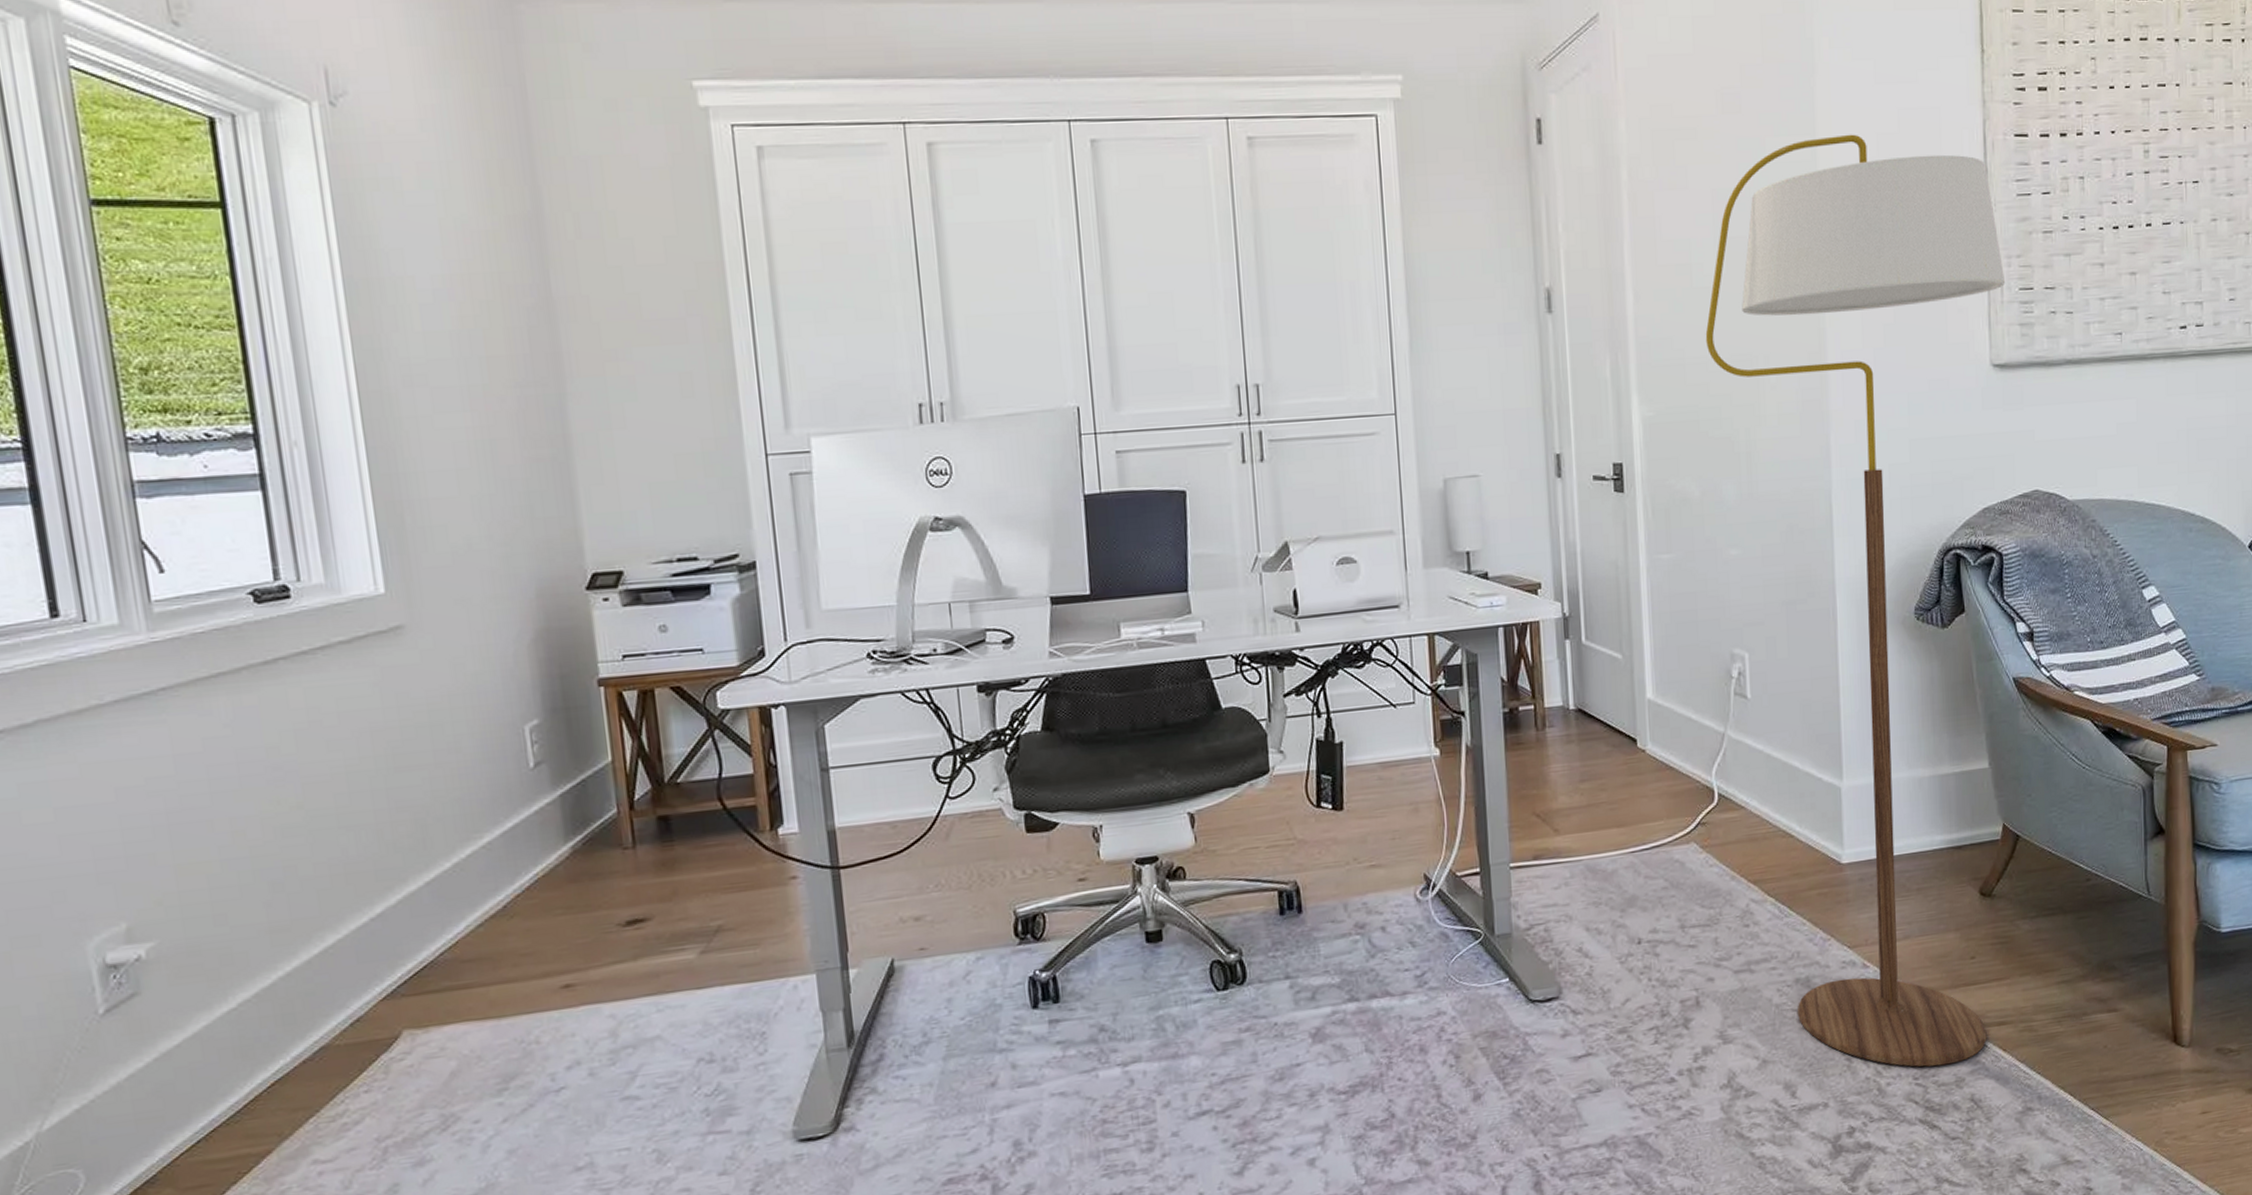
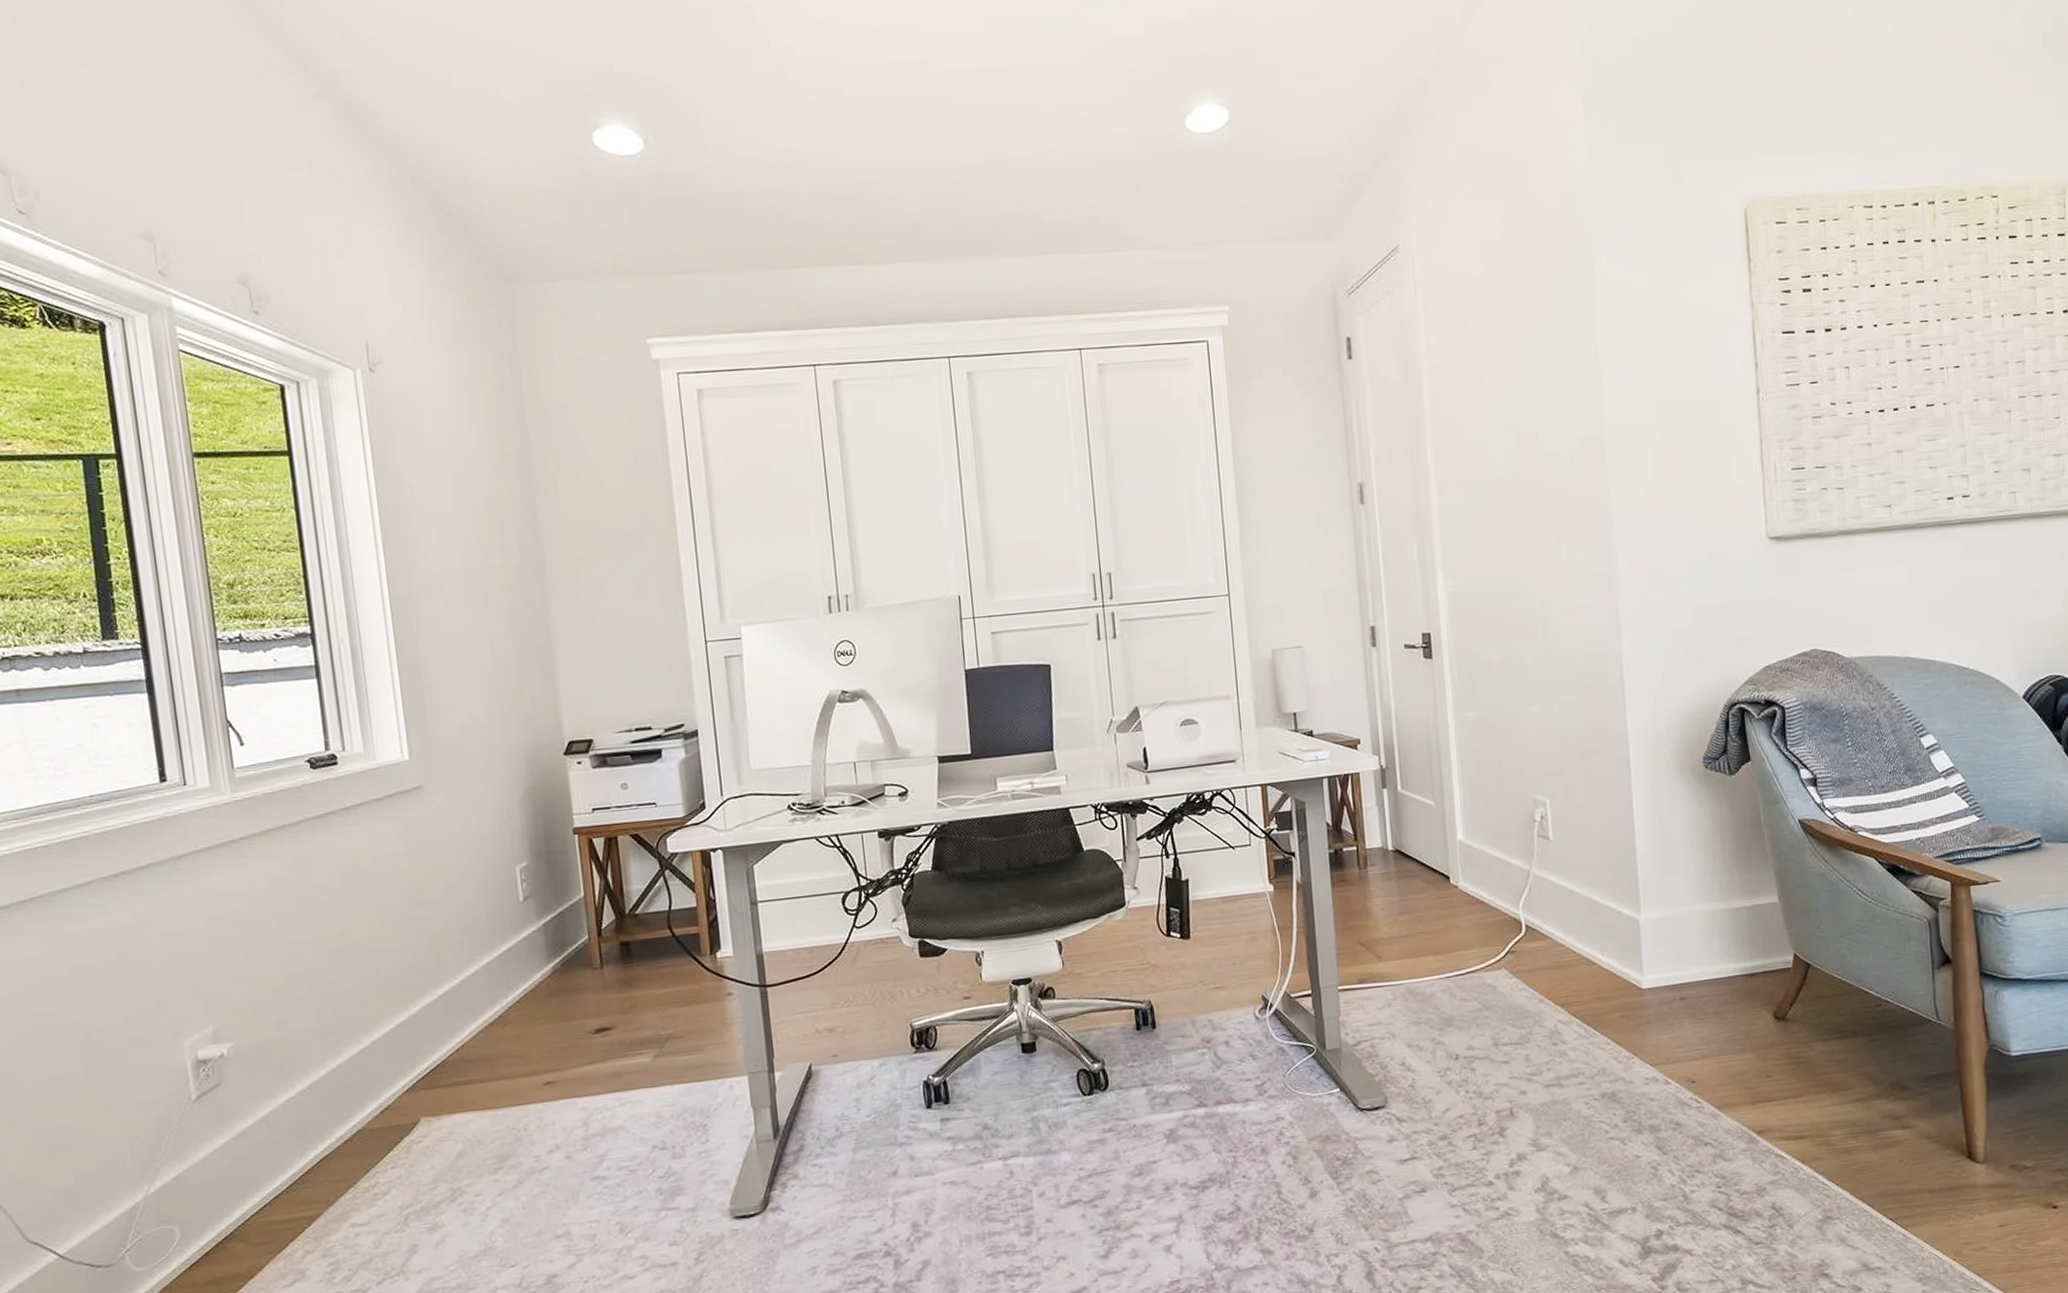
floor lamp: present [1705,134,2006,1067] -> none [1502,338,1786,1176]

